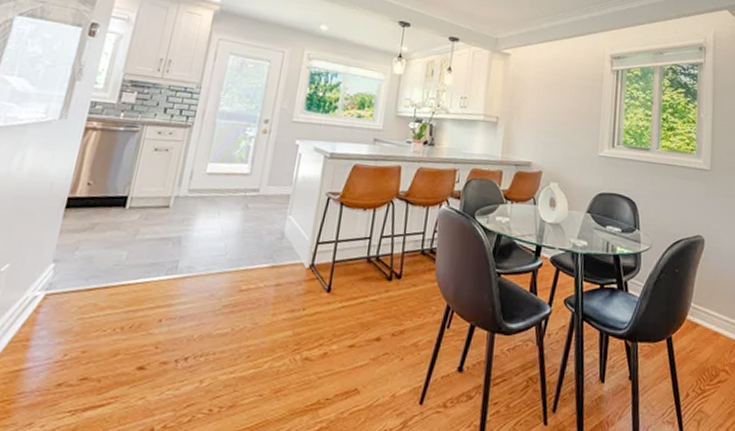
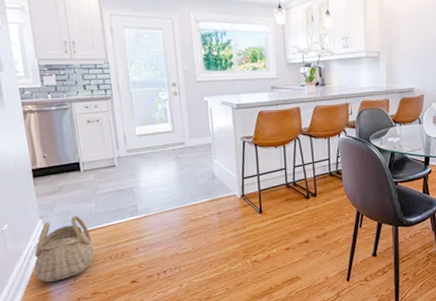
basket: none [15,264,109,354] -> present [34,216,95,282]

